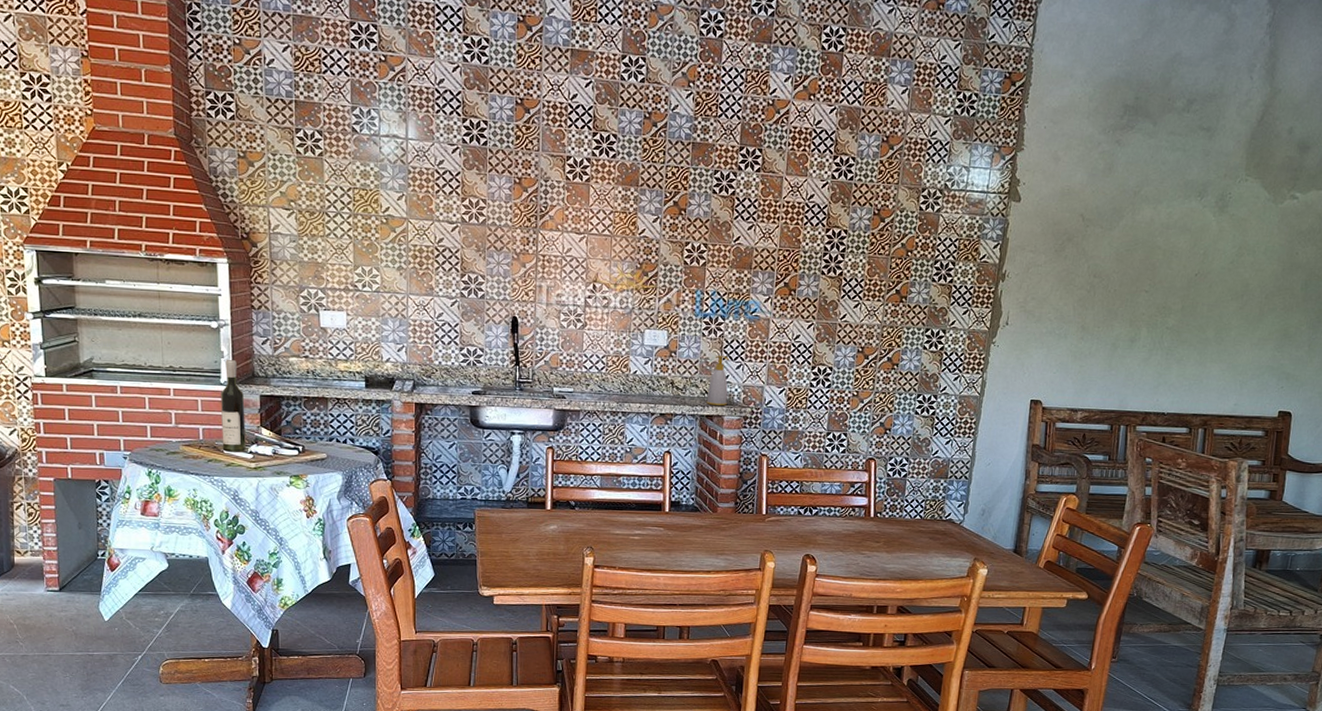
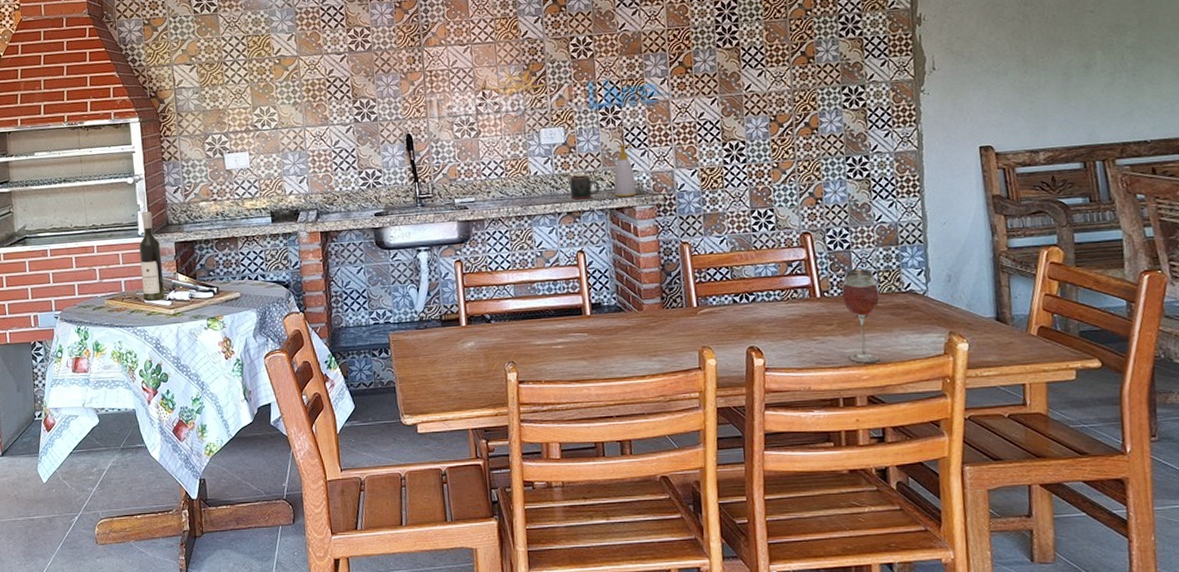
mug: none [665,379,693,403] -> present [569,175,600,200]
wineglass: none [888,496,924,578] -> present [841,269,880,363]

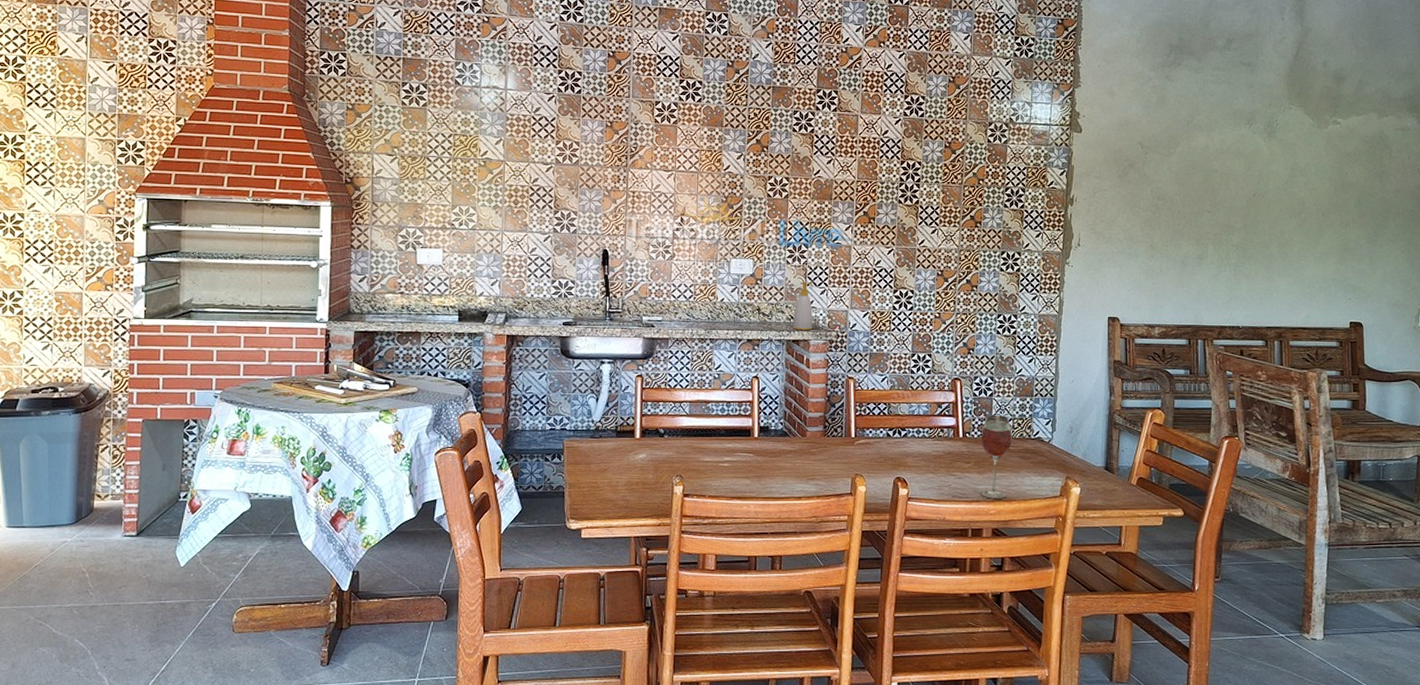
bottle: present [139,211,165,302] -> none [313,297,339,389]
mug: present [569,175,600,200] -> none [752,306,779,329]

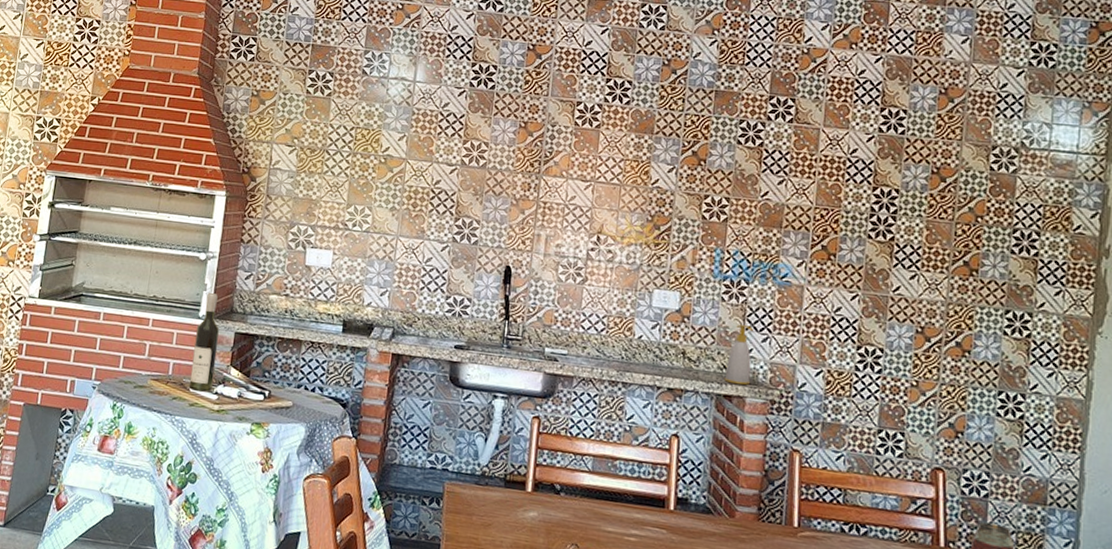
bottle: none [313,297,339,389] -> present [189,292,219,393]

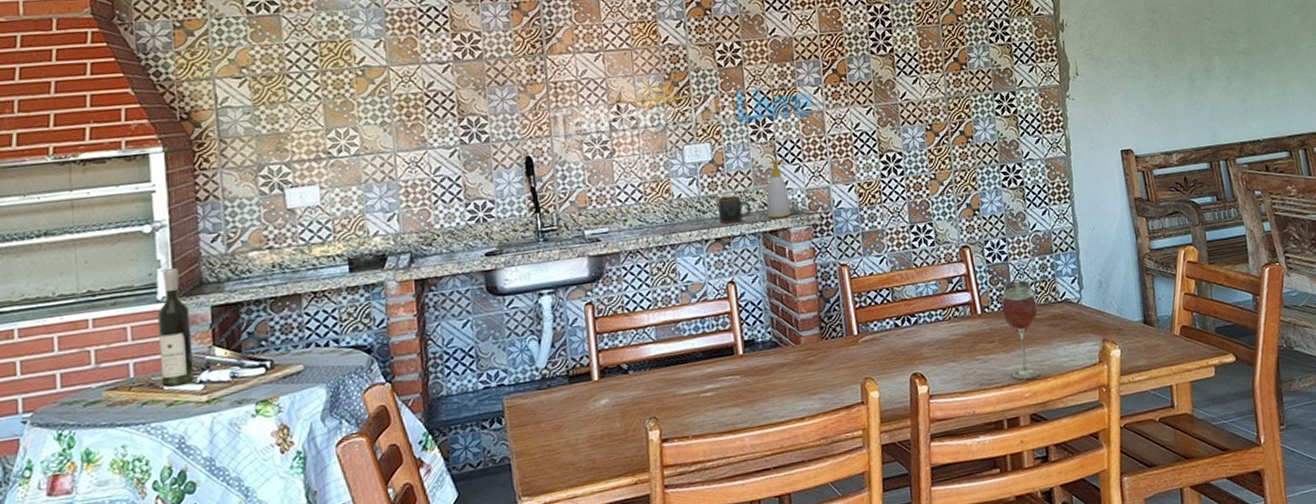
mug: none [674,348,709,378] -> present [717,195,751,224]

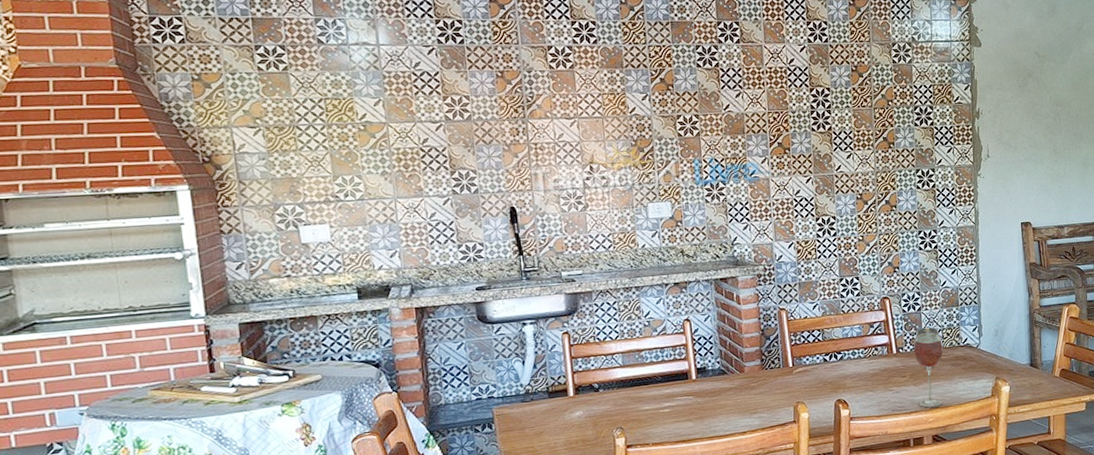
bottle: present [158,267,194,389] -> none [192,289,227,391]
mug: present [717,195,751,224] -> none [676,247,705,271]
soap bottle: present [766,160,792,219] -> none [718,219,740,269]

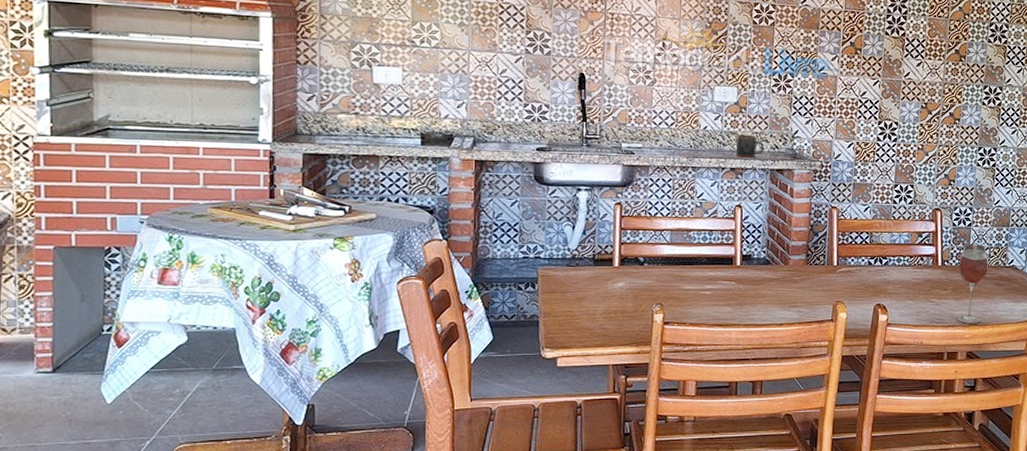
mug: none [676,247,705,271] -> present [735,134,764,158]

